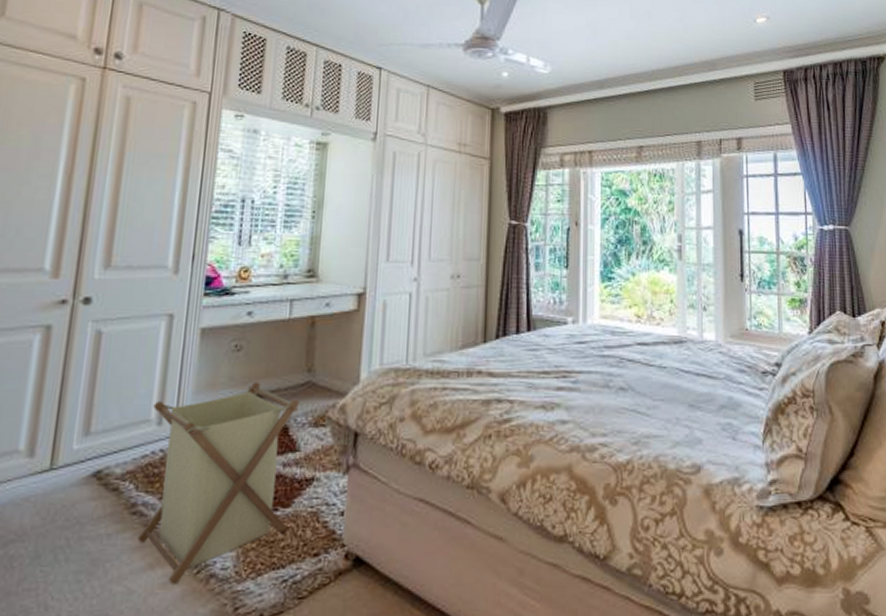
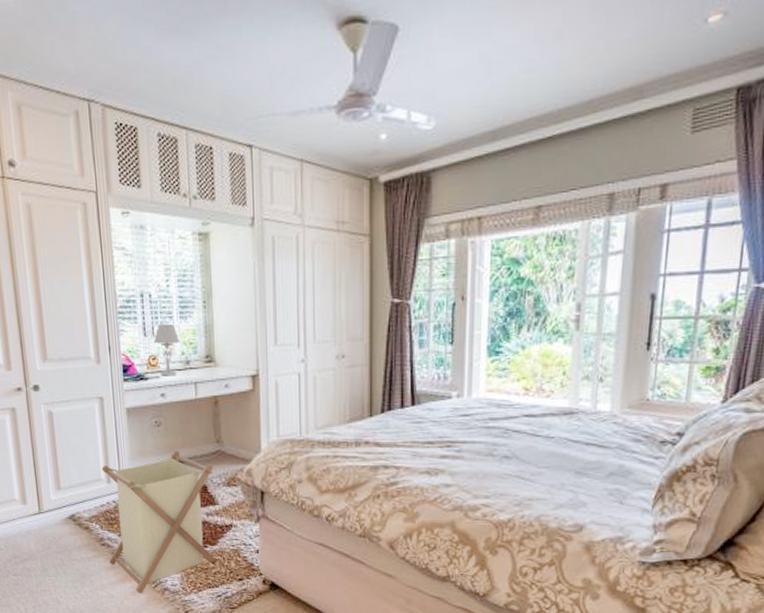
table lamp: none [248,232,280,292] -> present [153,323,180,376]

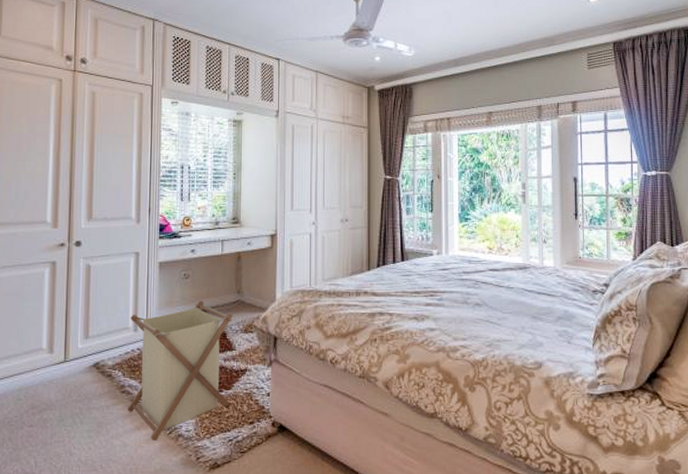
table lamp: present [153,323,180,376] -> none [188,191,211,235]

